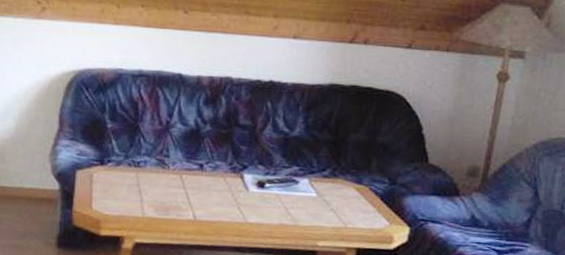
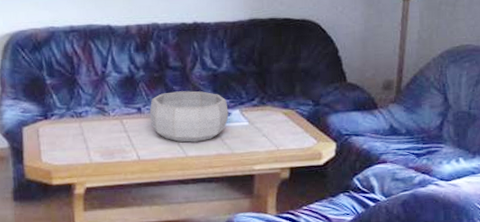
decorative bowl: none [211,151,297,209] -> present [149,91,229,143]

